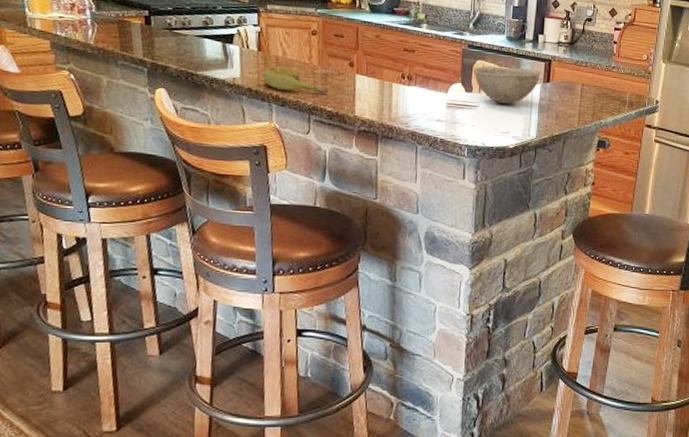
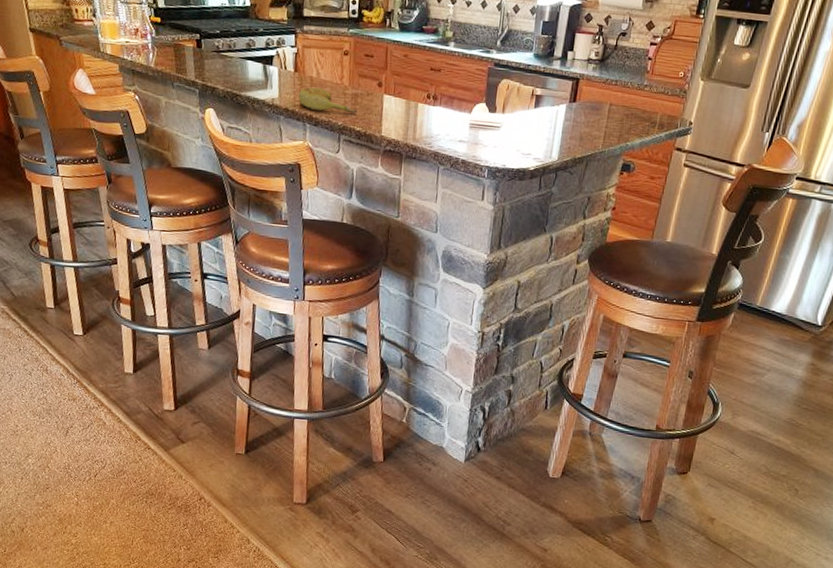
bowl: present [472,66,541,105] -> none [497,85,567,126]

